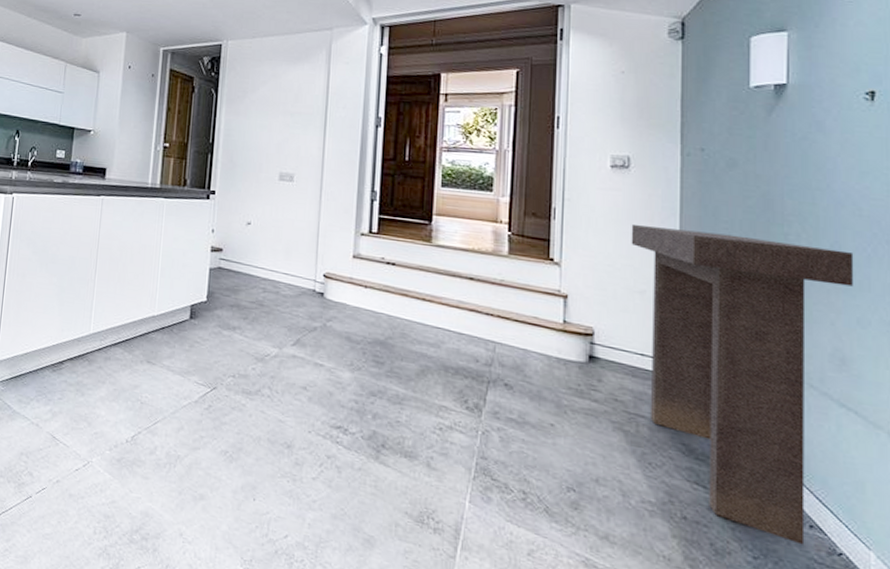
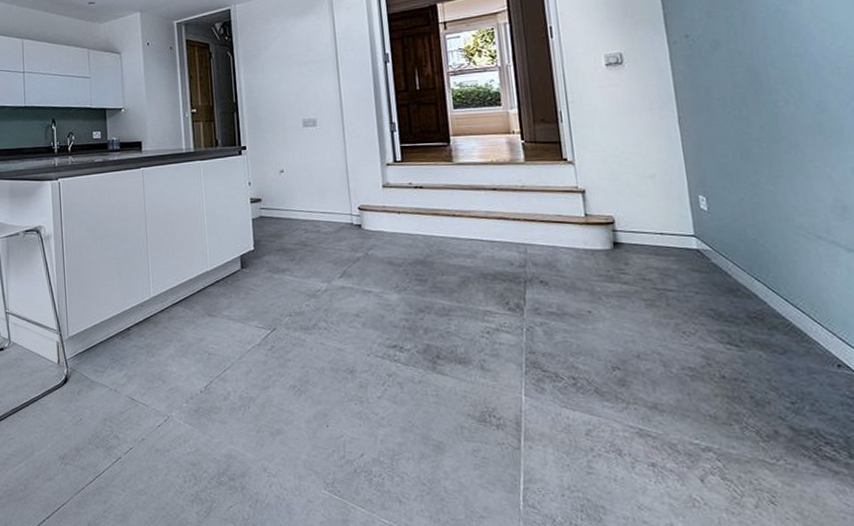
console table: present [631,225,854,546] -> none [633,108,844,384]

